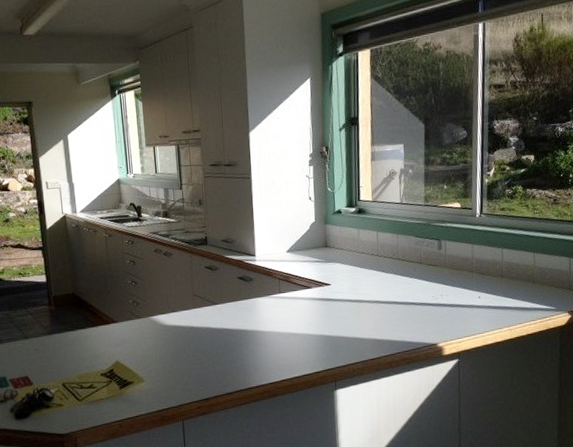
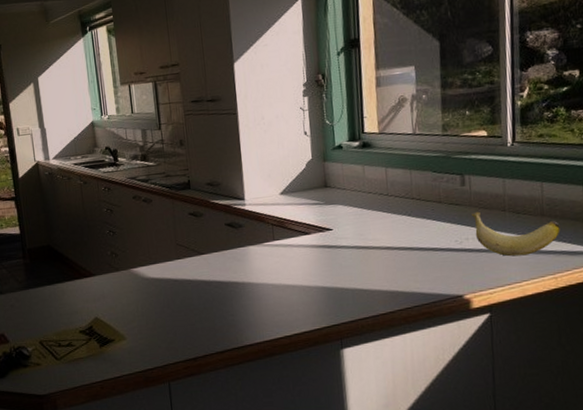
banana: none [445,272,516,311] -> present [471,211,561,257]

